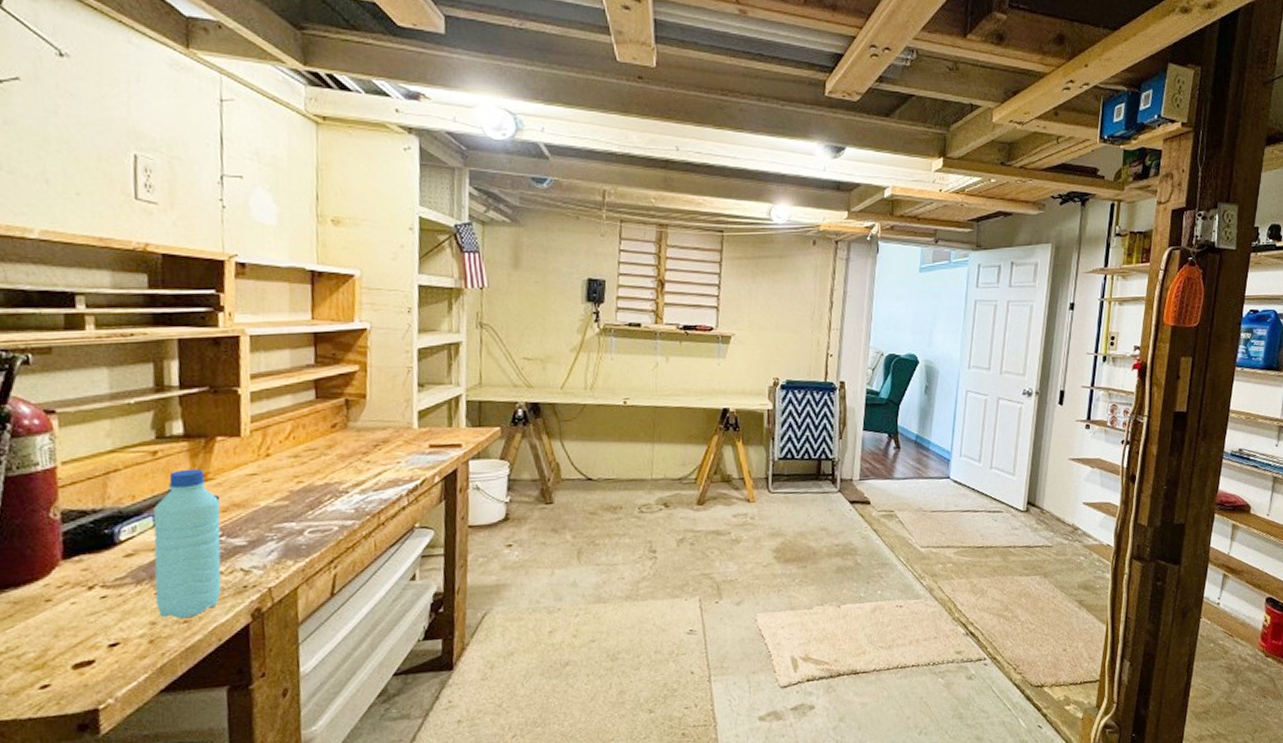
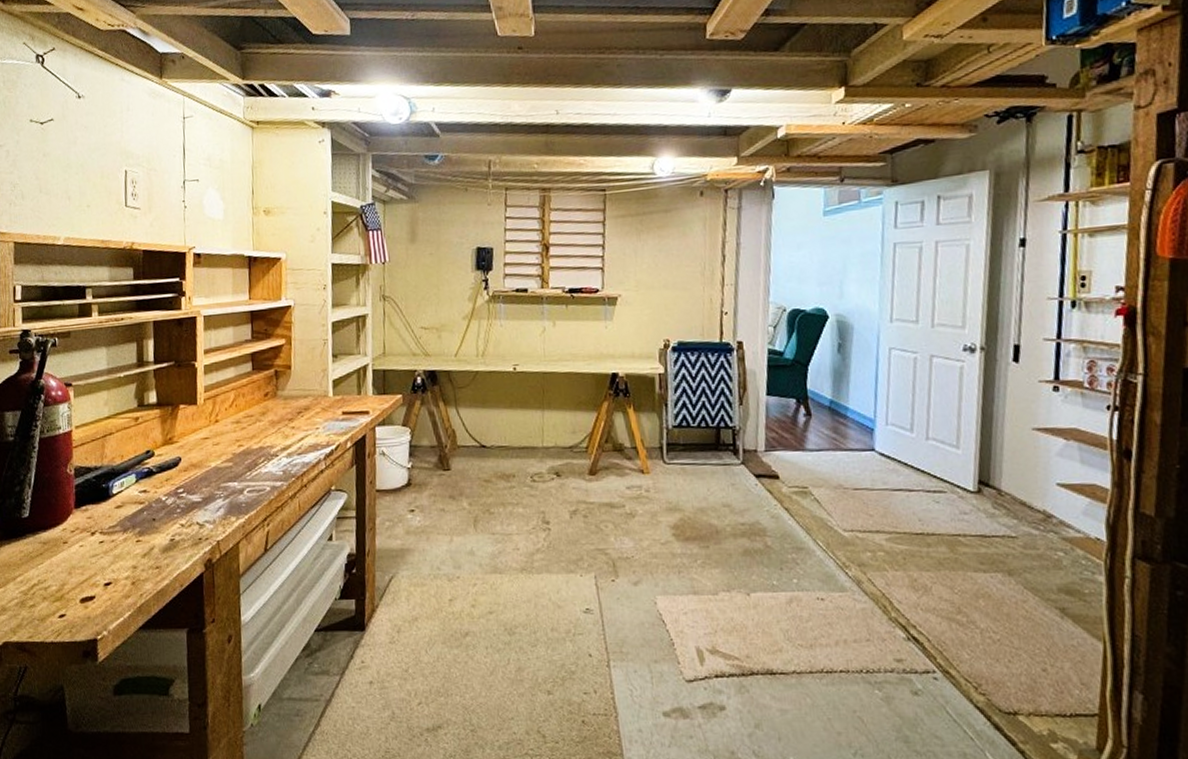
water bottle: present [153,468,222,619] -> none [135,432,183,565]

